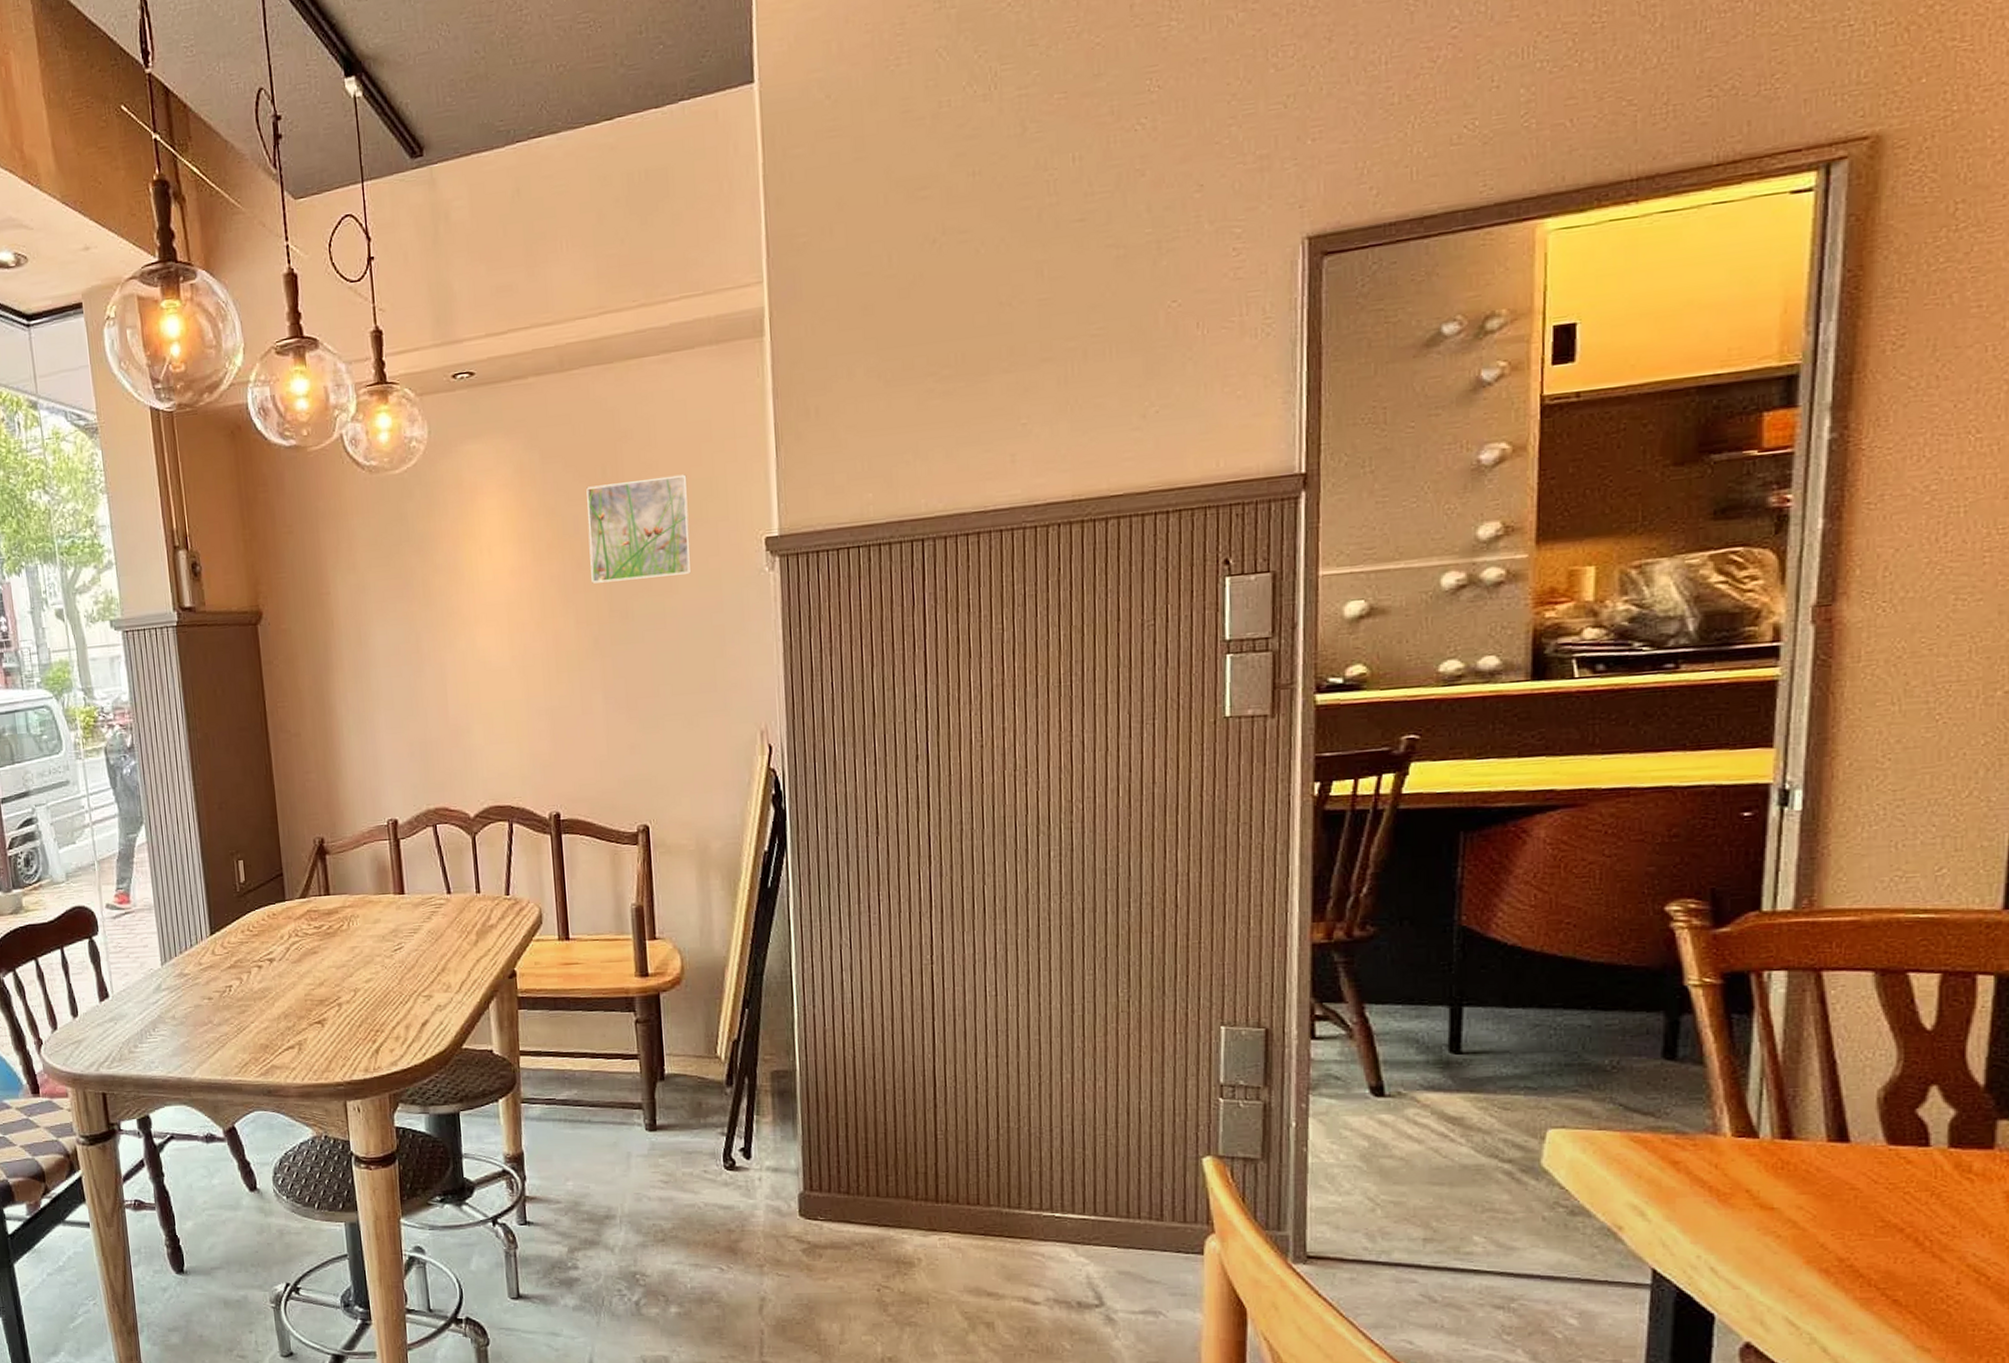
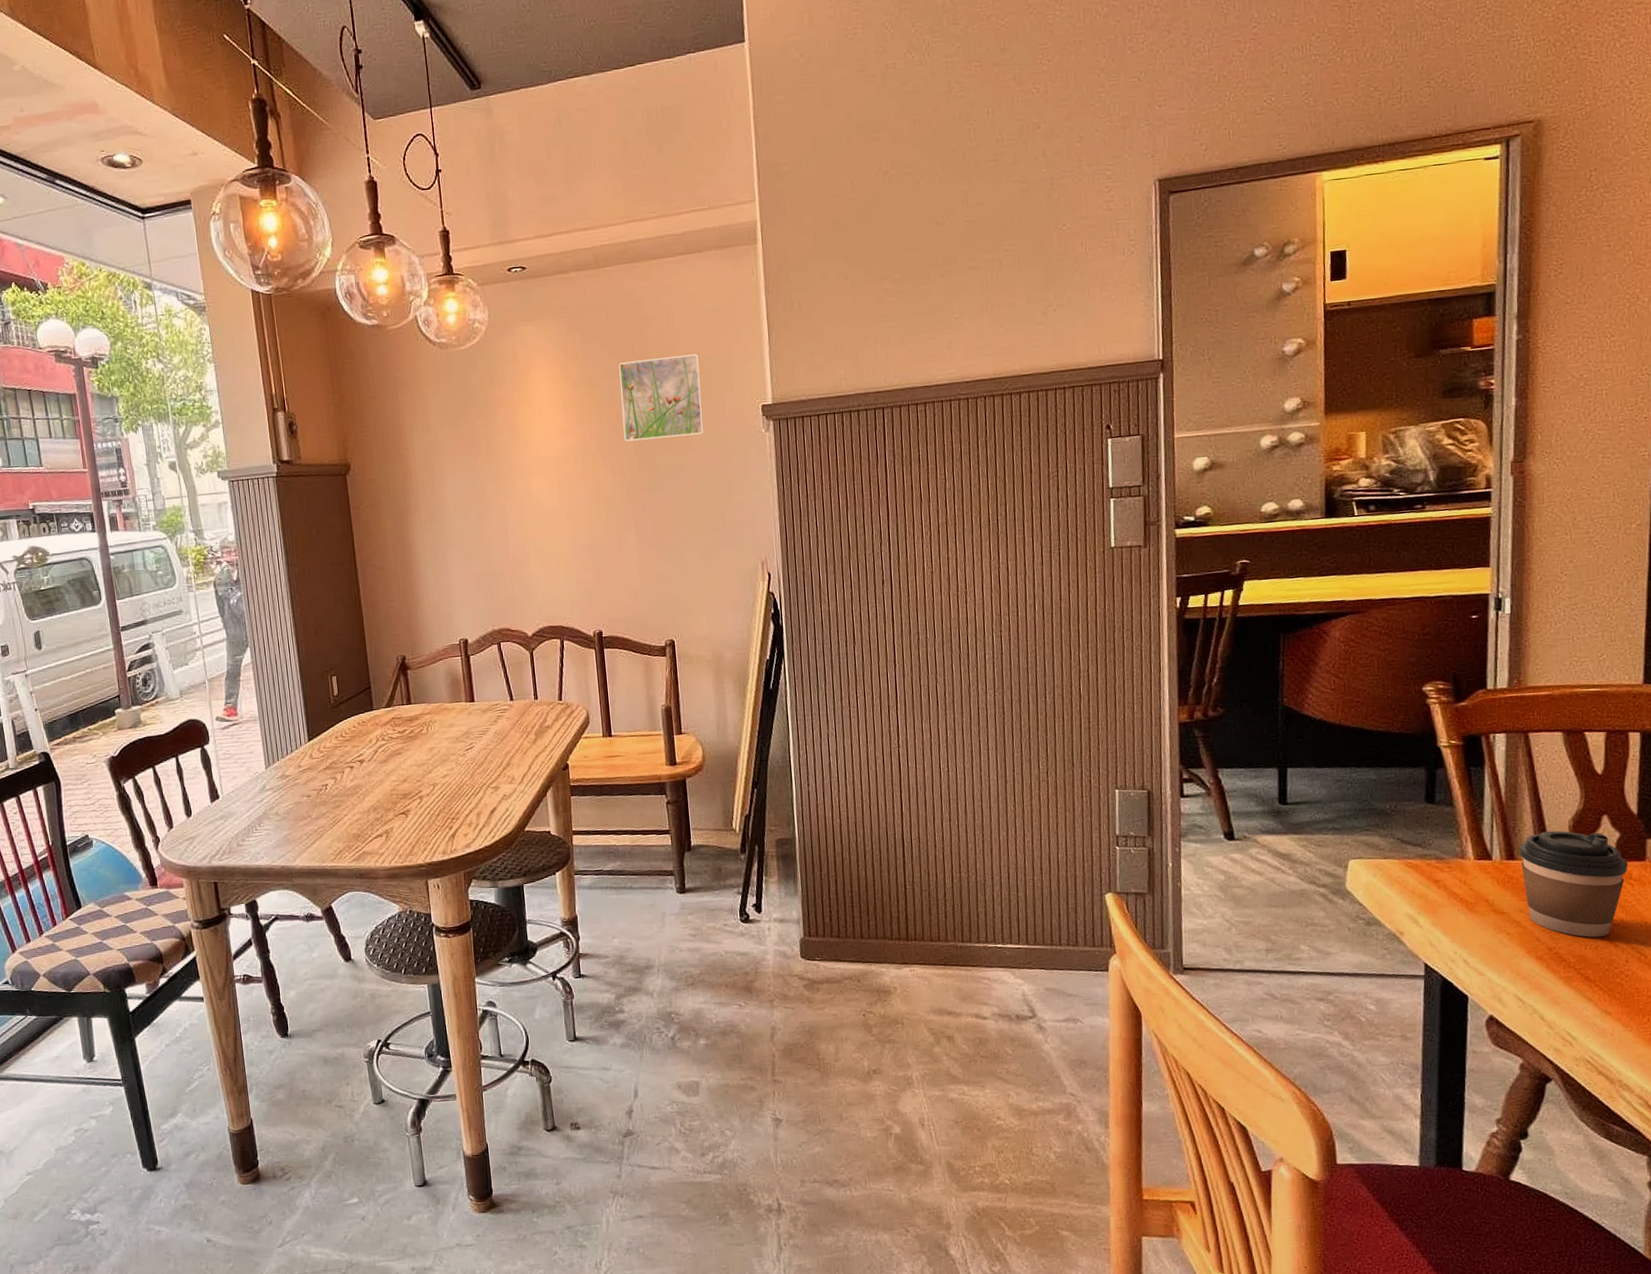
coffee cup: none [1801,1103,1968,1249] -> present [1519,830,1629,938]

